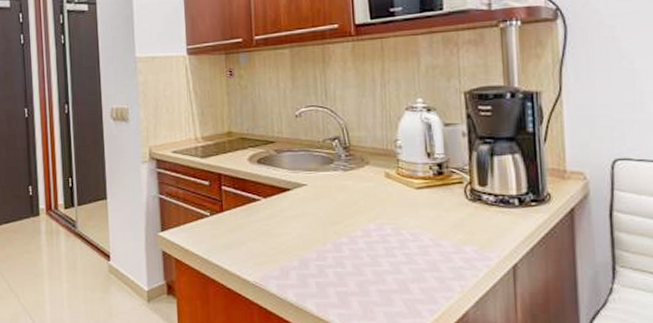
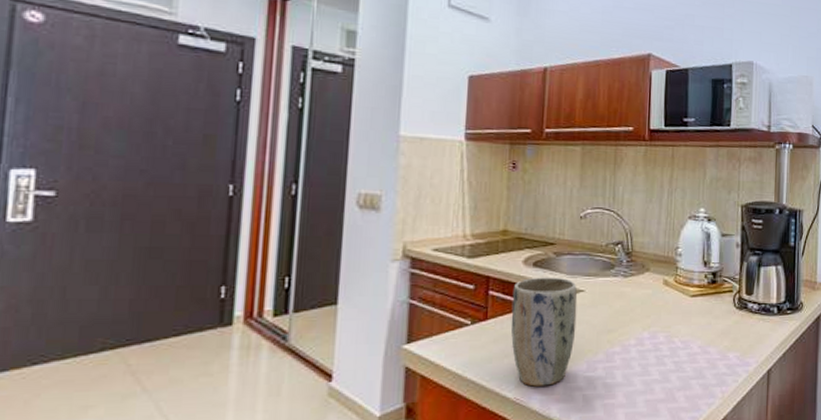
plant pot: none [242,172,303,272] -> present [511,277,578,387]

